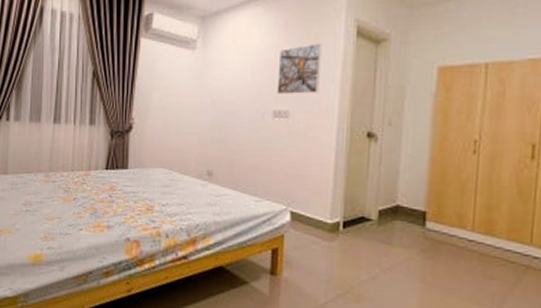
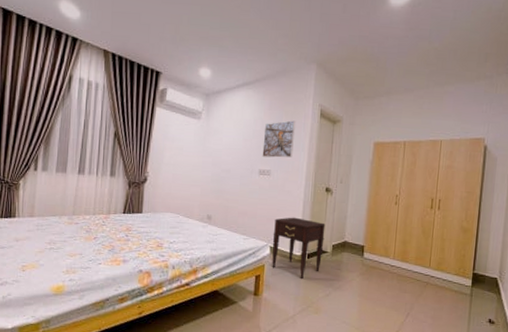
nightstand: none [293,172,368,255] -> present [272,217,326,279]

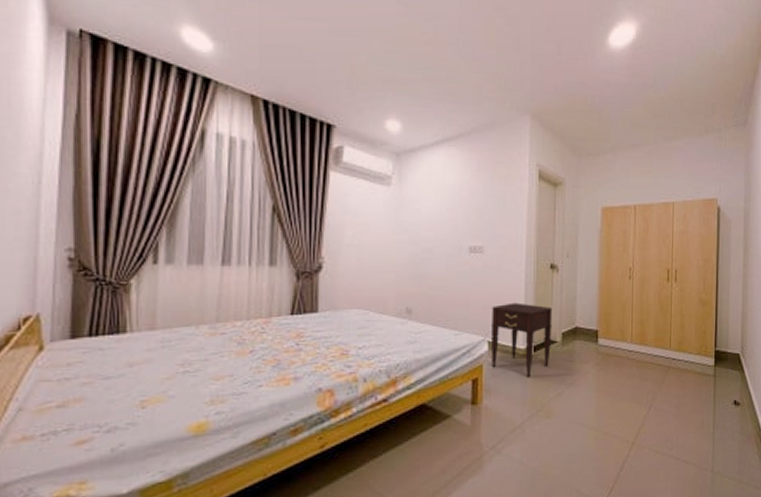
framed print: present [262,120,296,158] -> none [472,184,511,231]

